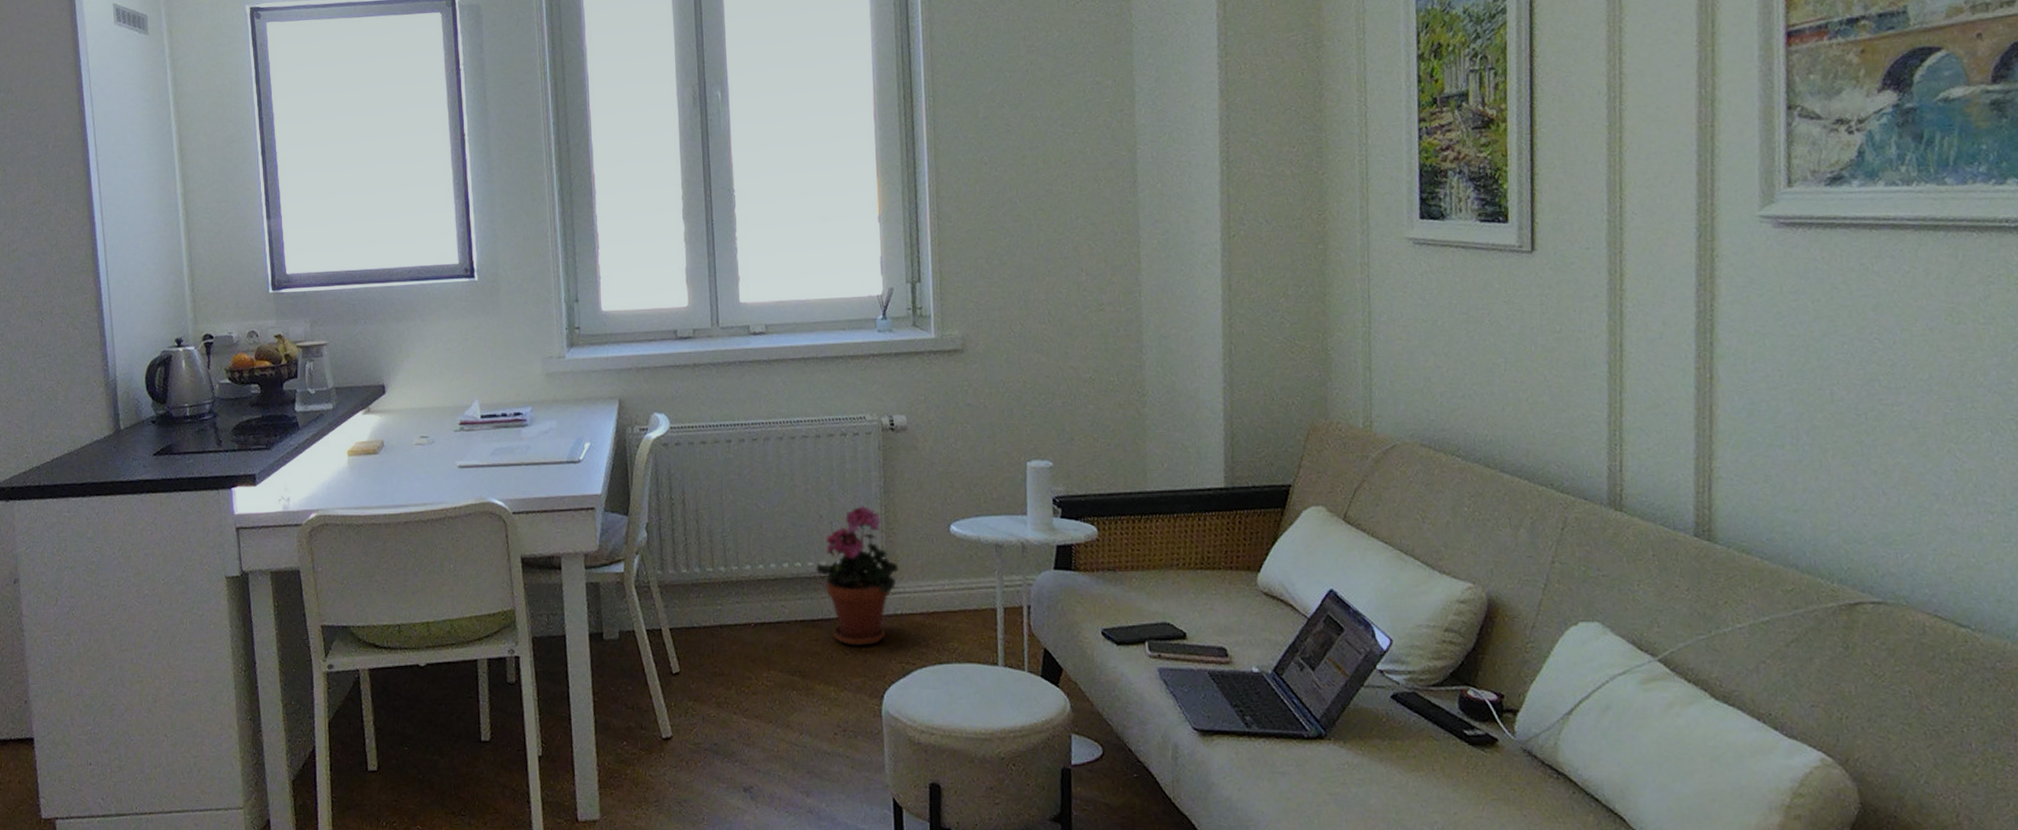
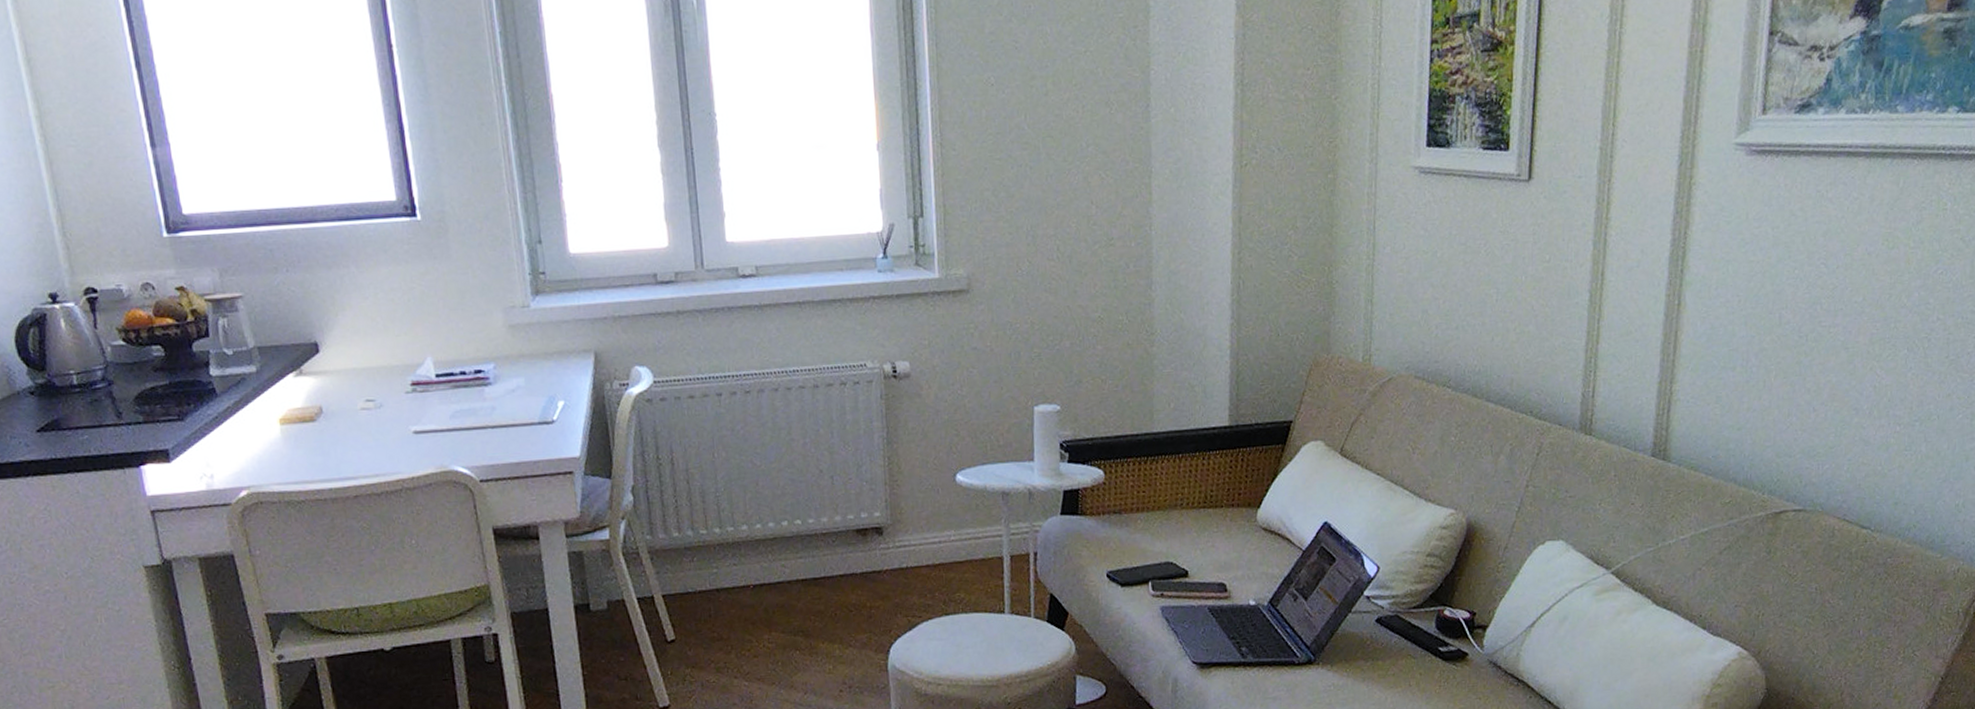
potted plant: present [816,505,899,647] -> none [817,457,903,603]

